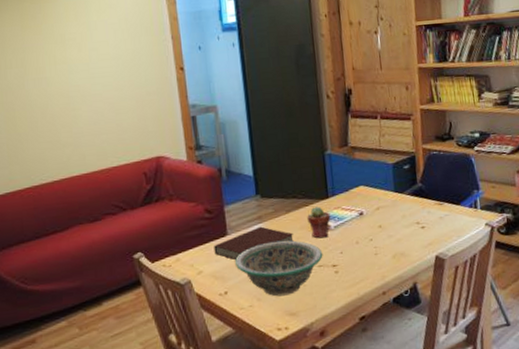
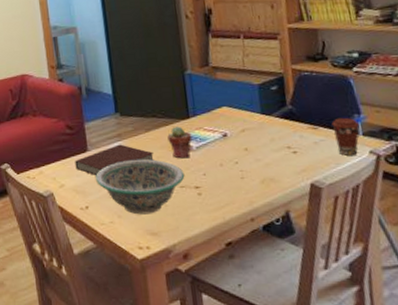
coffee cup: none [455,193,478,229] -> present [331,117,359,156]

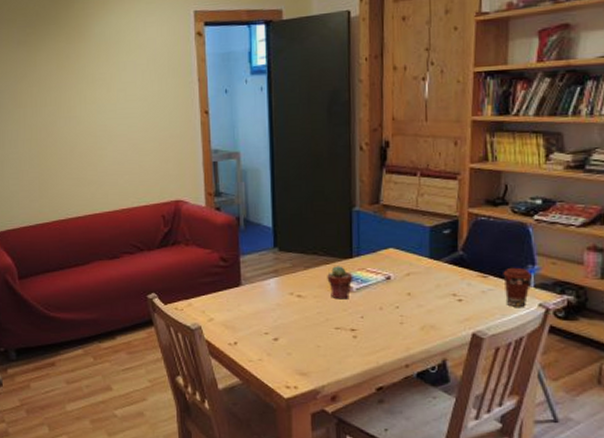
notebook: present [75,144,155,176] -> none [226,280,312,312]
decorative bowl: present [96,159,185,215] -> none [247,297,341,354]

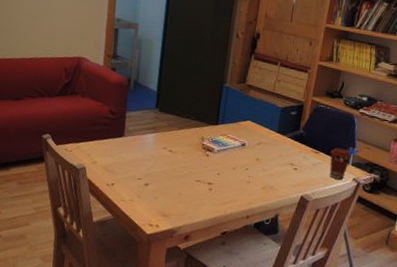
potted succulent: present [327,266,353,300] -> none [195,129,216,158]

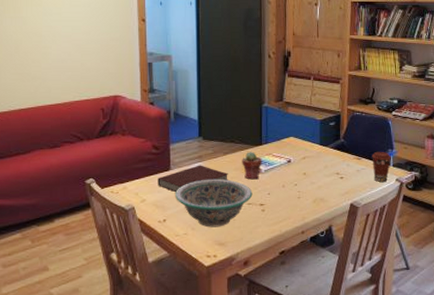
notebook: none [110,135,181,159] -> present [157,165,229,193]
decorative bowl: none [126,150,202,199] -> present [175,178,253,228]
potted succulent: none [195,129,216,158] -> present [242,152,262,180]

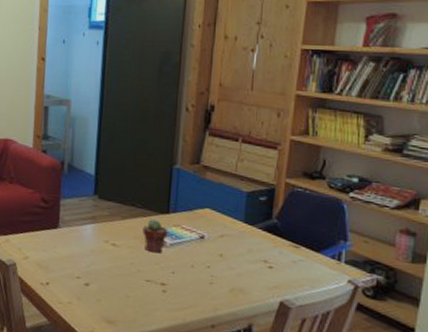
notebook: present [157,165,229,193] -> none [43,226,126,255]
decorative bowl: present [175,178,253,228] -> none [62,244,153,302]
coffee cup: present [371,151,391,182] -> none [315,240,343,281]

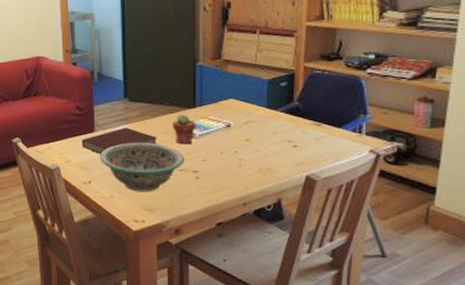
notebook: none [43,226,126,255] -> present [82,127,158,155]
decorative bowl: none [62,244,153,302] -> present [100,142,185,192]

